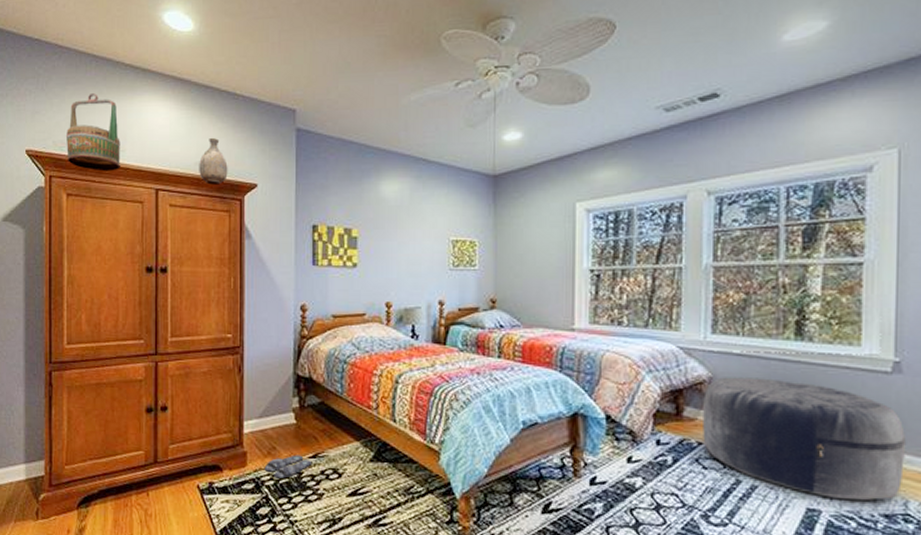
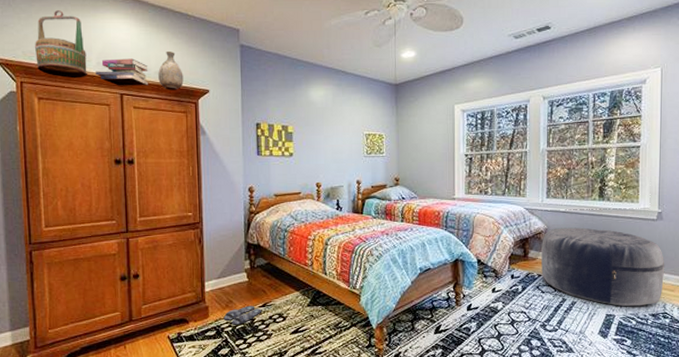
books: none [129,147,188,180] -> present [96,58,149,86]

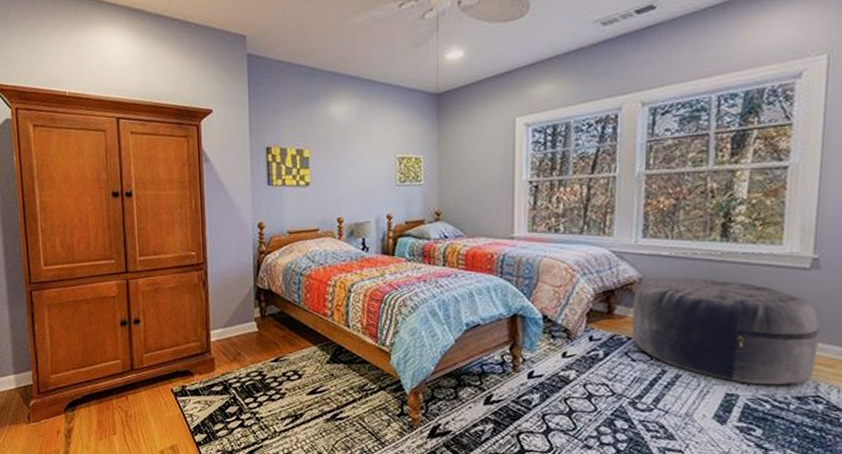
decorative basket: present [34,9,87,79] -> none [27,25,82,102]
books: present [96,58,149,86] -> none [90,76,147,109]
vase: present [158,50,184,90] -> none [156,65,184,112]
slippers: present [223,305,262,325] -> none [231,359,275,381]

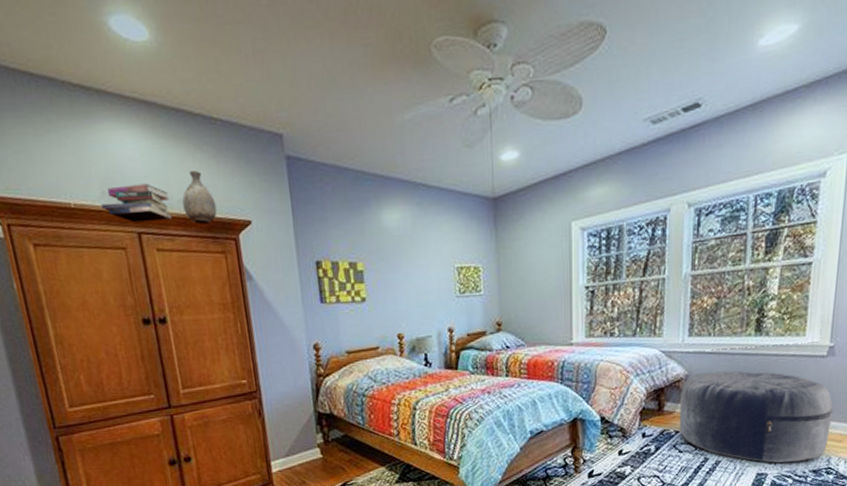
books: none [90,76,147,109] -> present [101,183,173,223]
vase: none [156,65,184,112] -> present [182,170,217,224]

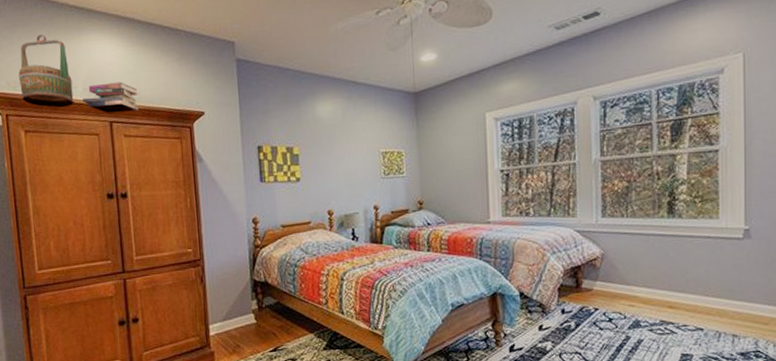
decorative basket: none [14,120,92,216] -> present [18,33,74,108]
vase: present [182,170,217,224] -> none [148,71,177,115]
bean bag chair: present [679,371,834,463] -> none [598,251,756,344]

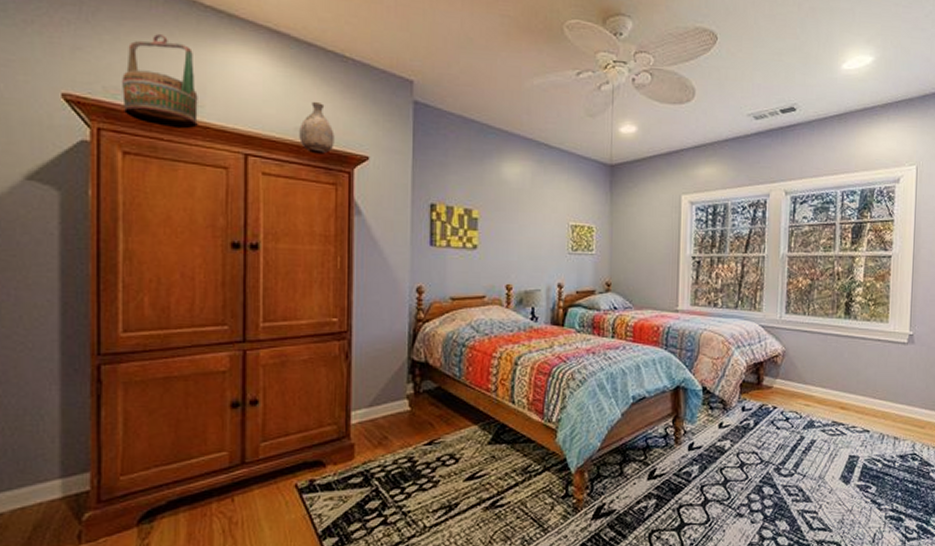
books: present [82,82,140,114] -> none [210,106,286,146]
vase: none [148,71,177,115] -> present [299,101,335,154]

